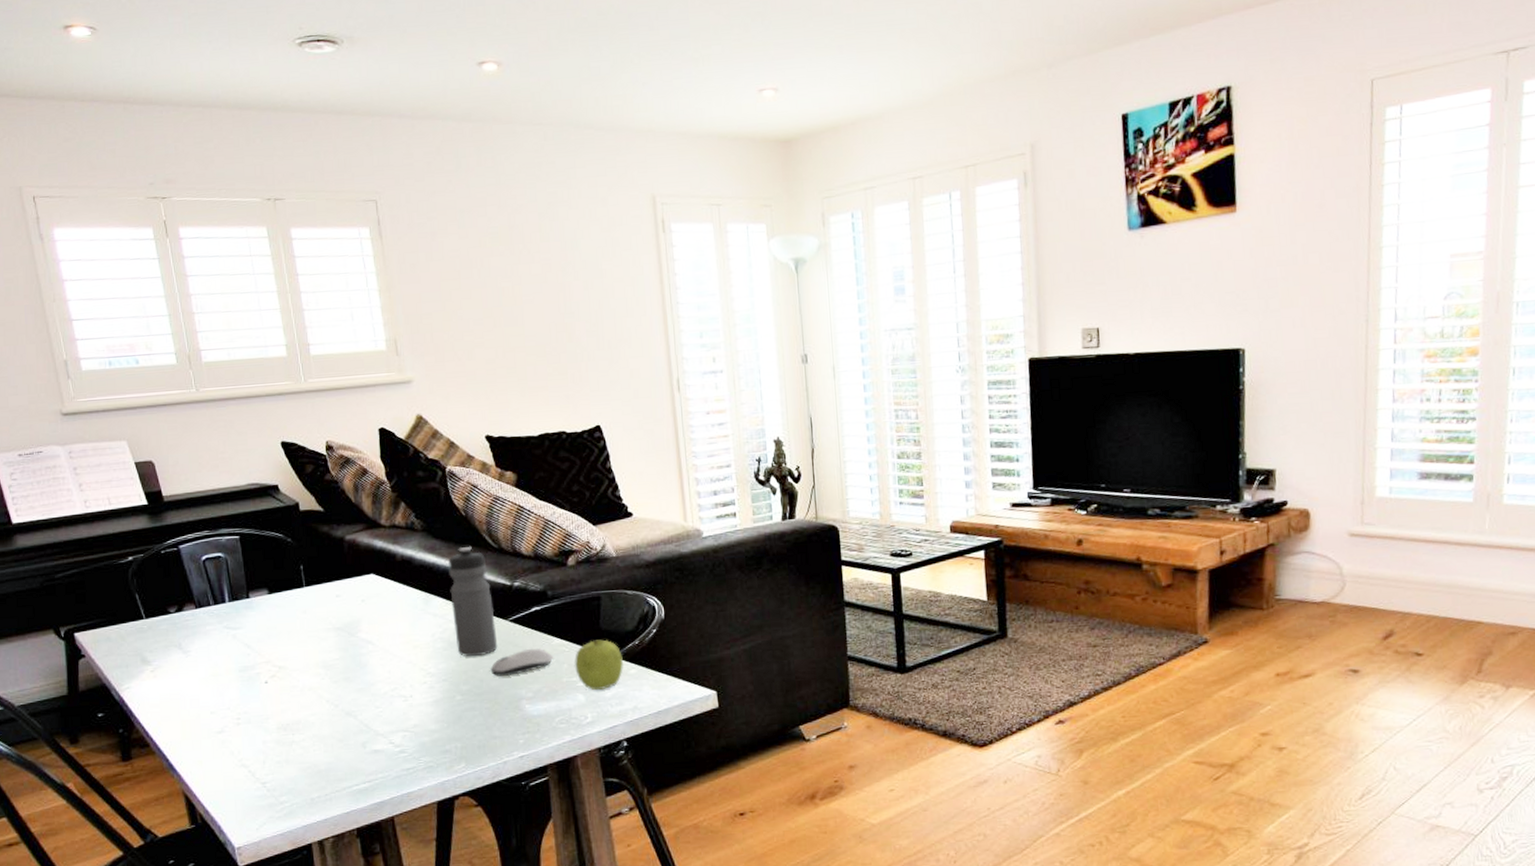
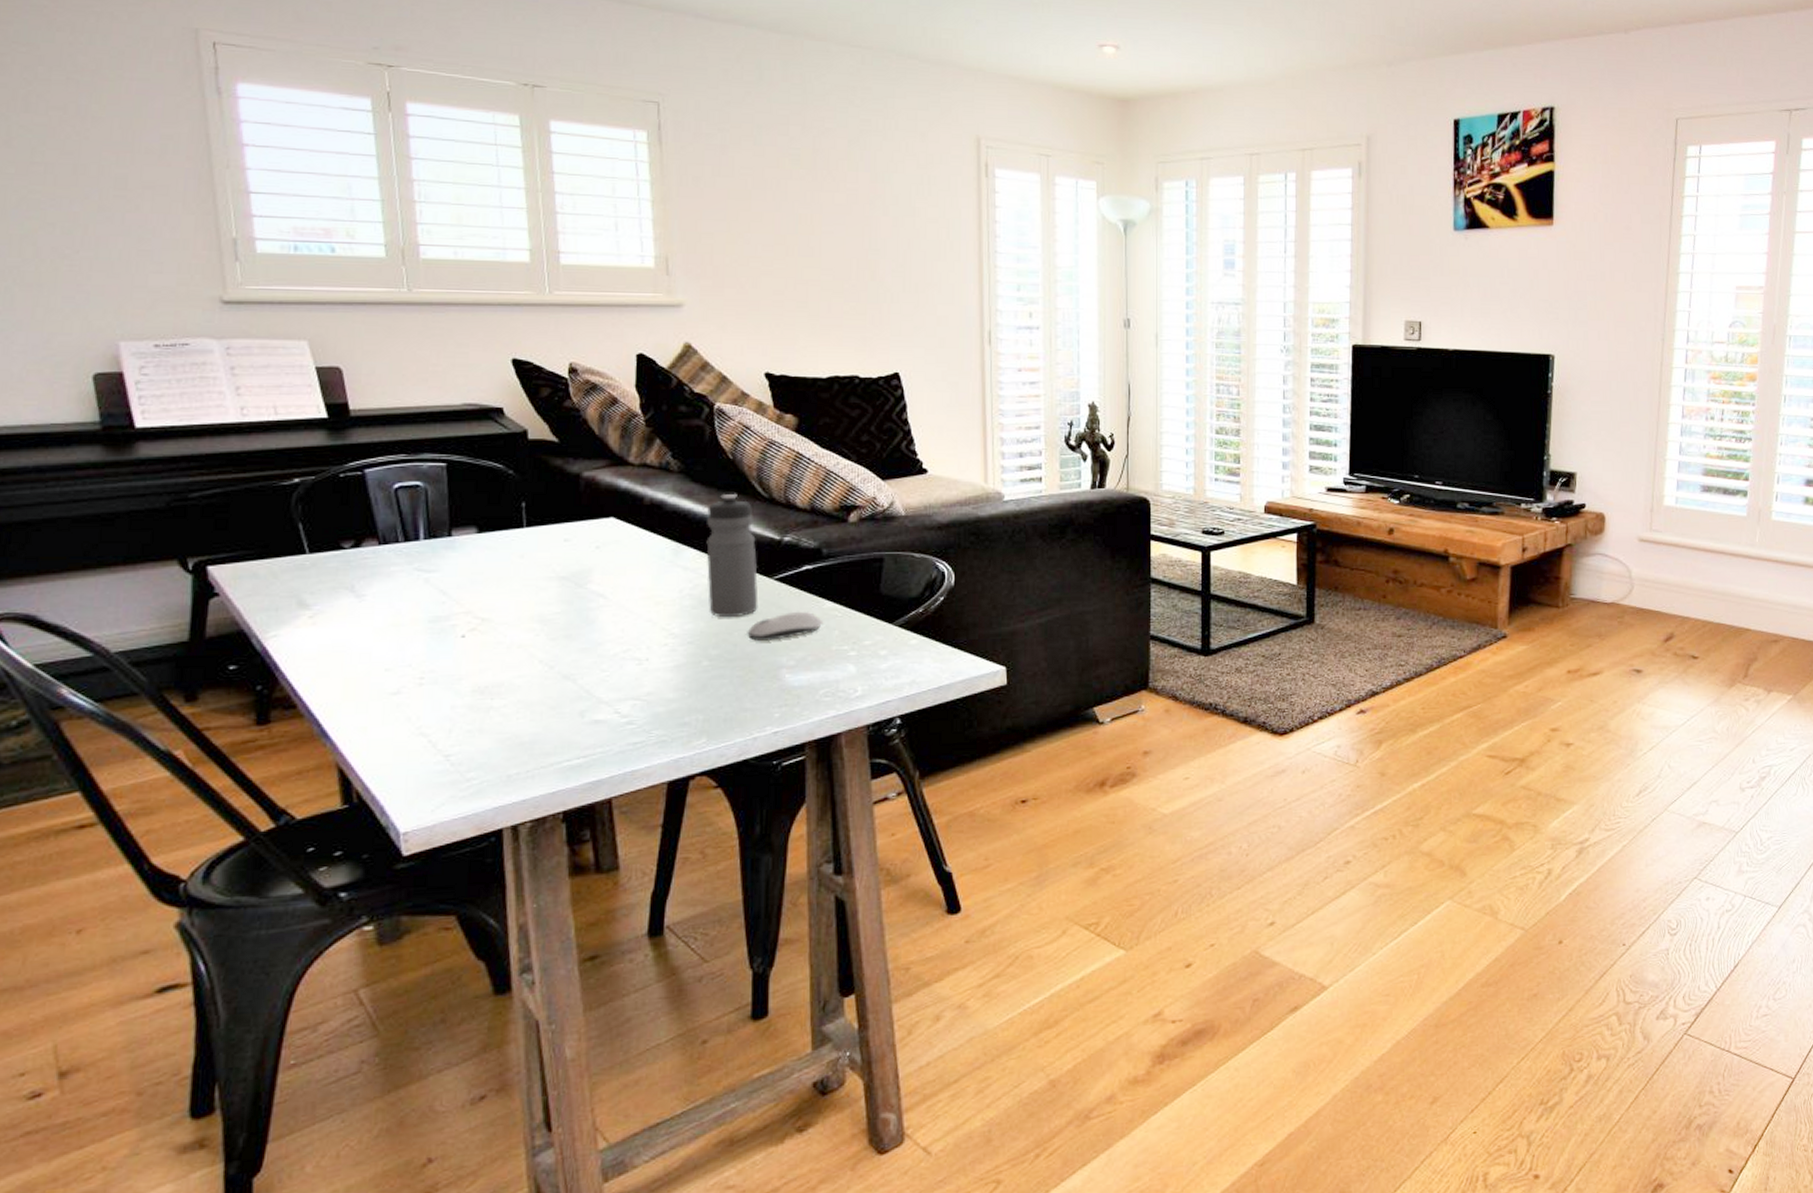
fruit: present [574,639,624,691] -> none [846,605,905,662]

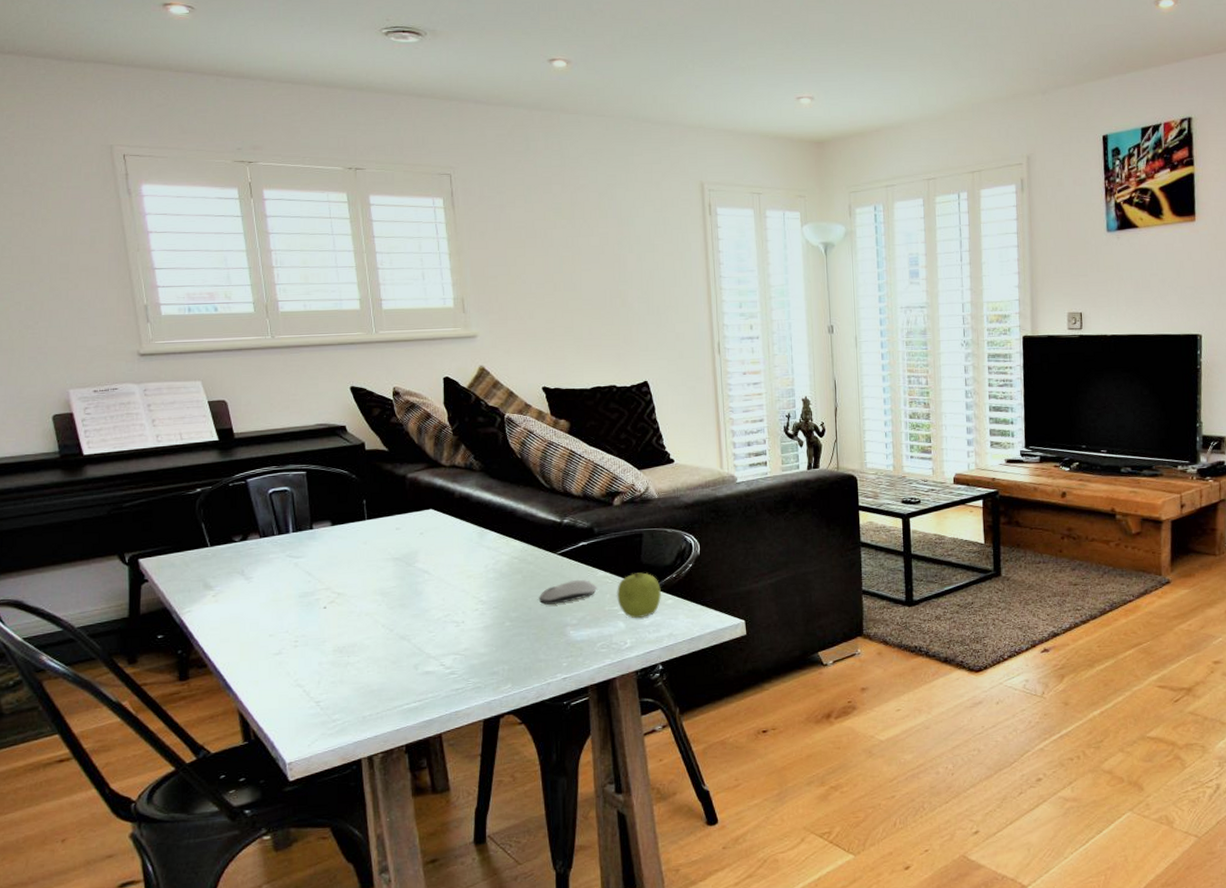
water bottle: present [706,493,759,618] -> none [503,485,546,587]
fruit: none [846,605,905,662] -> present [616,572,662,619]

